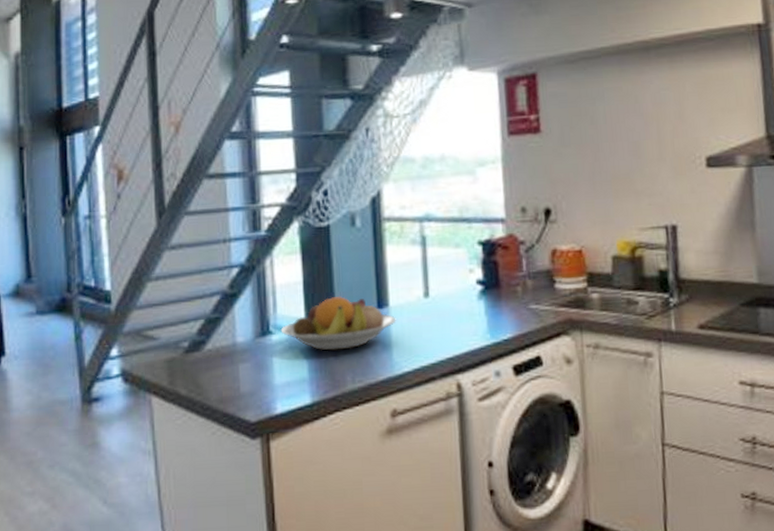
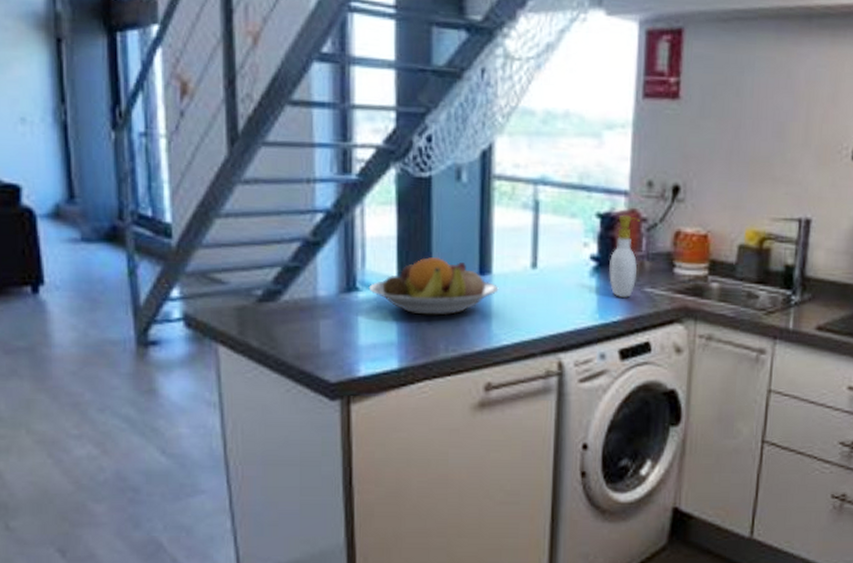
soap bottle: none [494,240,521,317] -> present [609,214,640,299]

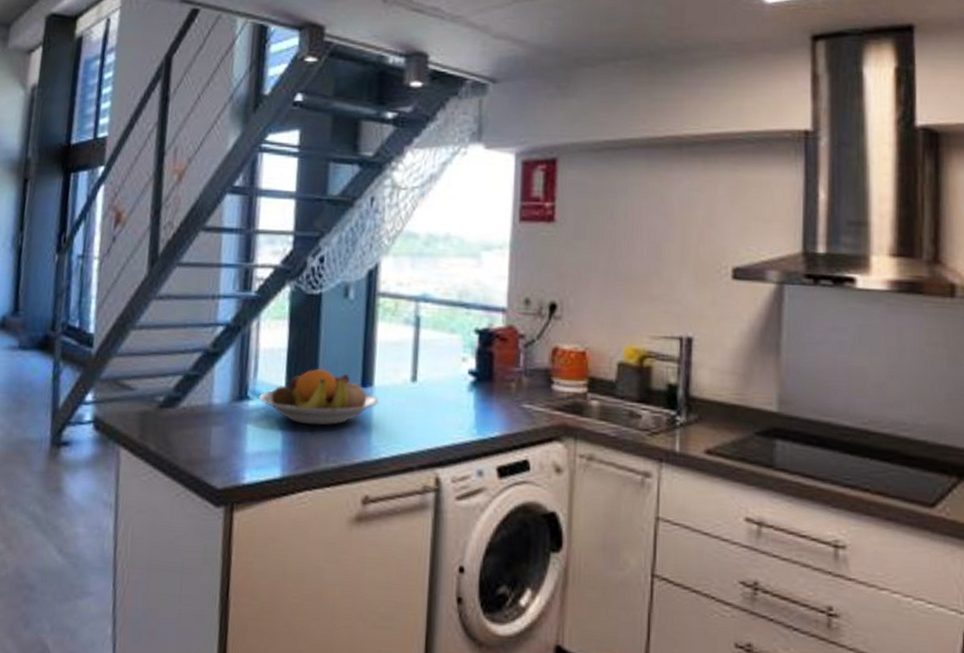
soap bottle: present [609,214,640,299] -> none [487,331,517,415]

